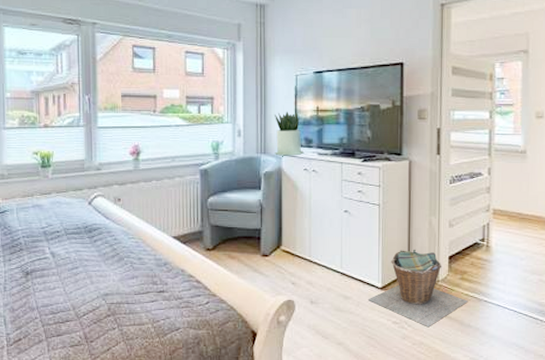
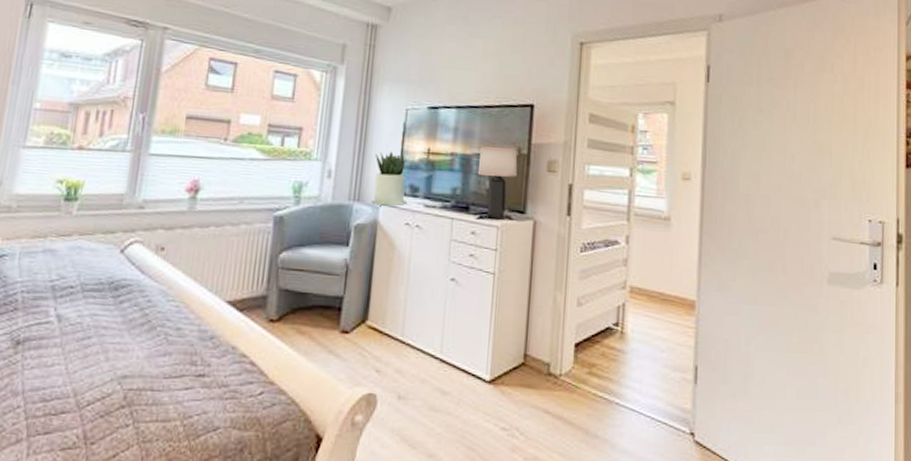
table lamp: none [359,101,394,162] -> present [477,146,518,221]
laundry basket: present [367,249,468,328] -> none [471,332,596,437]

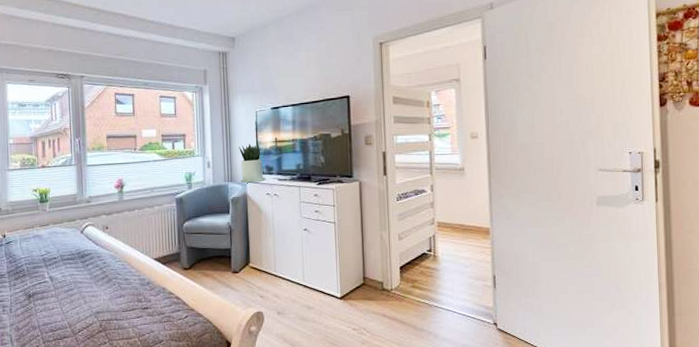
table lamp: present [477,146,518,221] -> none [313,130,344,185]

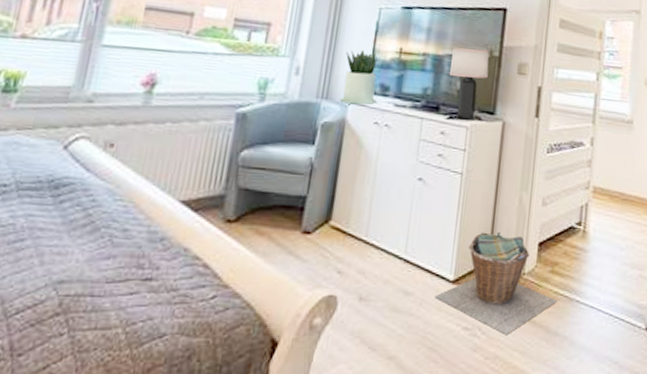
table lamp: none [313,130,344,185] -> present [449,47,489,121]
laundry basket: none [328,261,420,333] -> present [434,231,557,336]

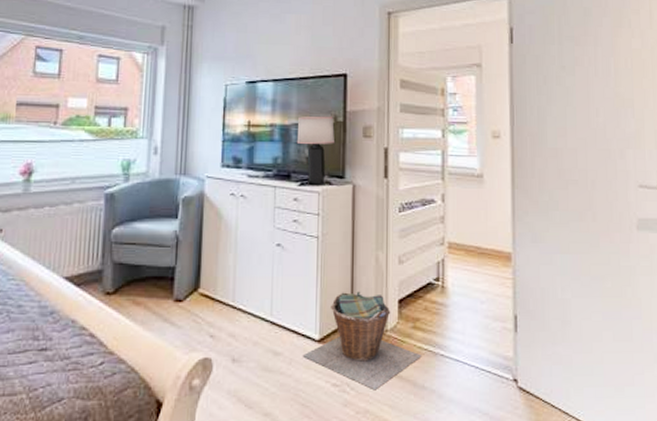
planter: present [340,49,378,105] -> none [197,125,232,178]

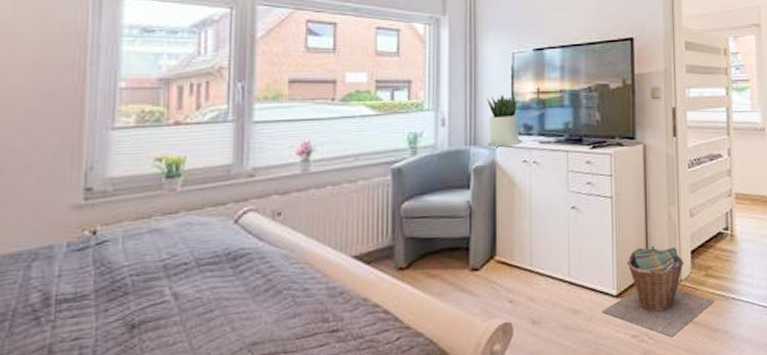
planter: none [197,125,232,178] -> present [487,94,523,147]
table lamp: present [296,116,336,187] -> none [586,79,625,149]

